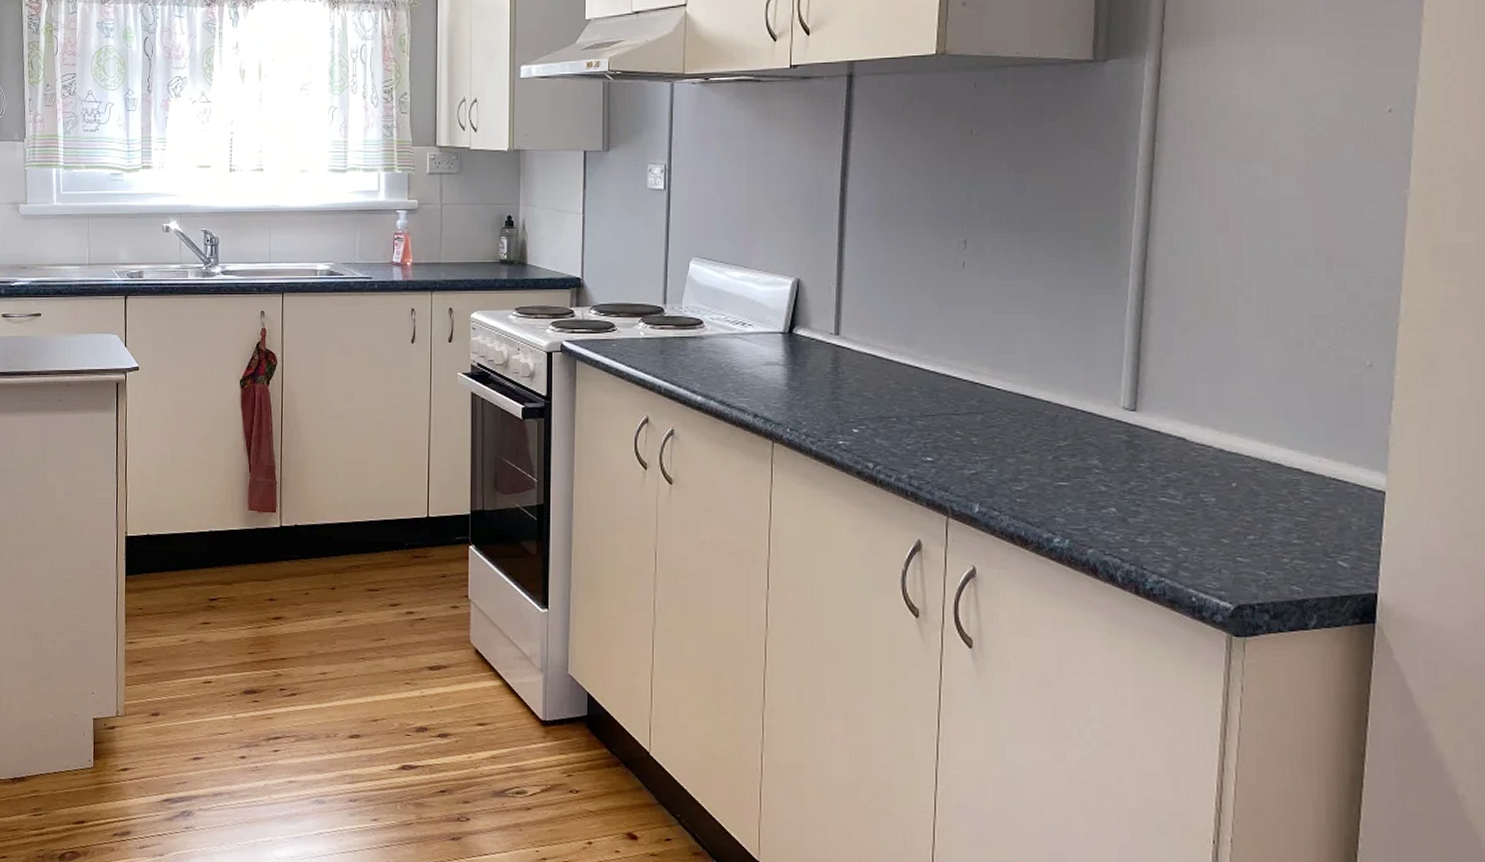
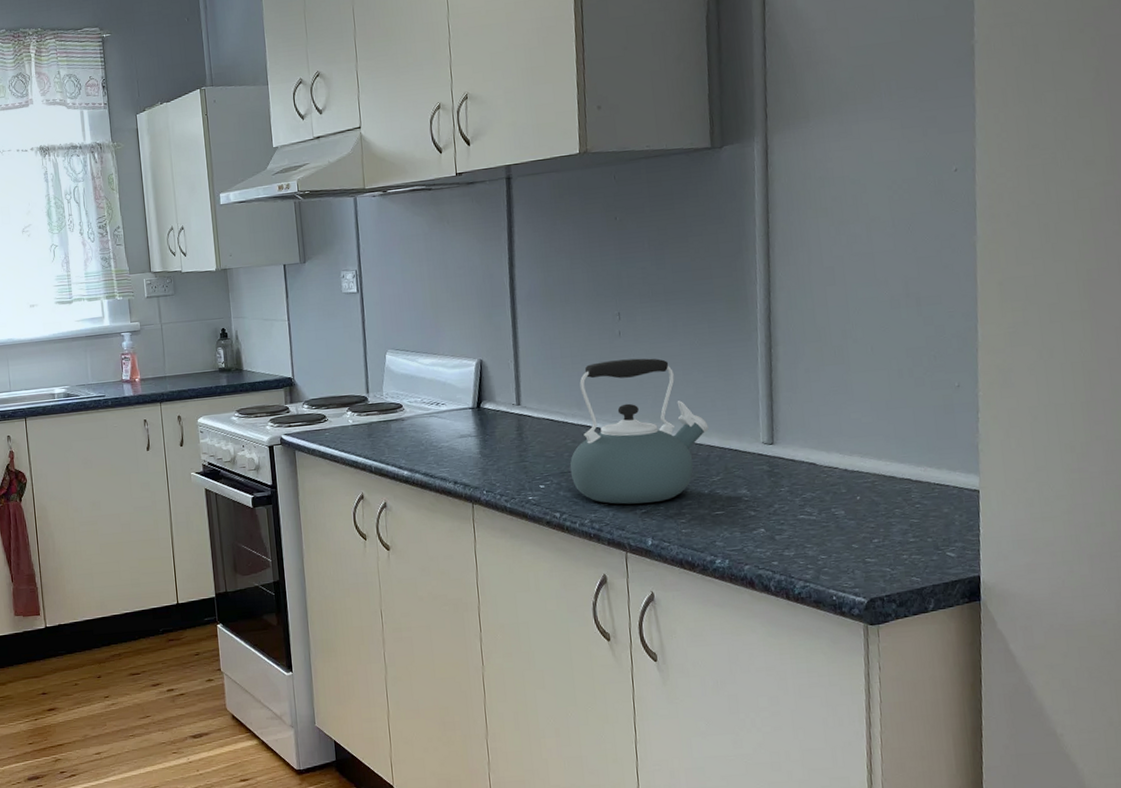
kettle: none [890,295,1060,463] -> present [570,358,709,505]

